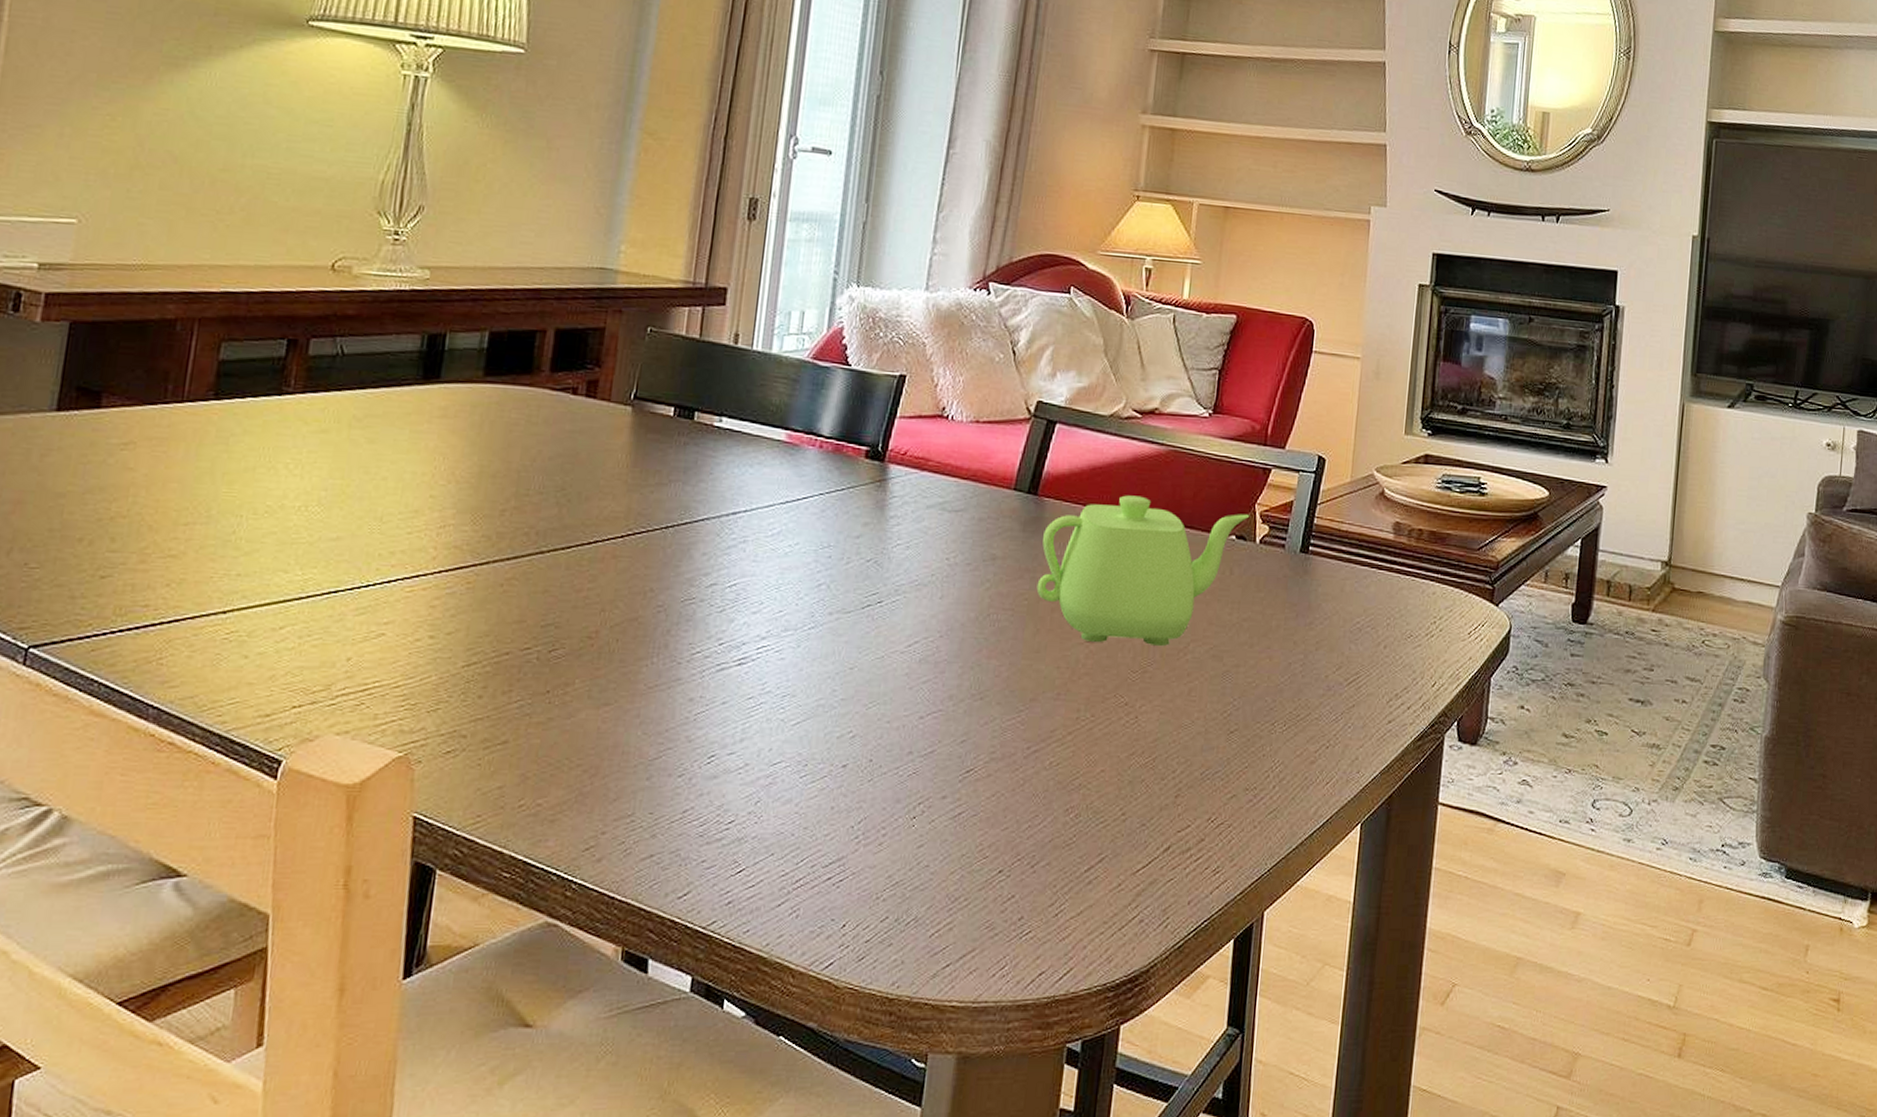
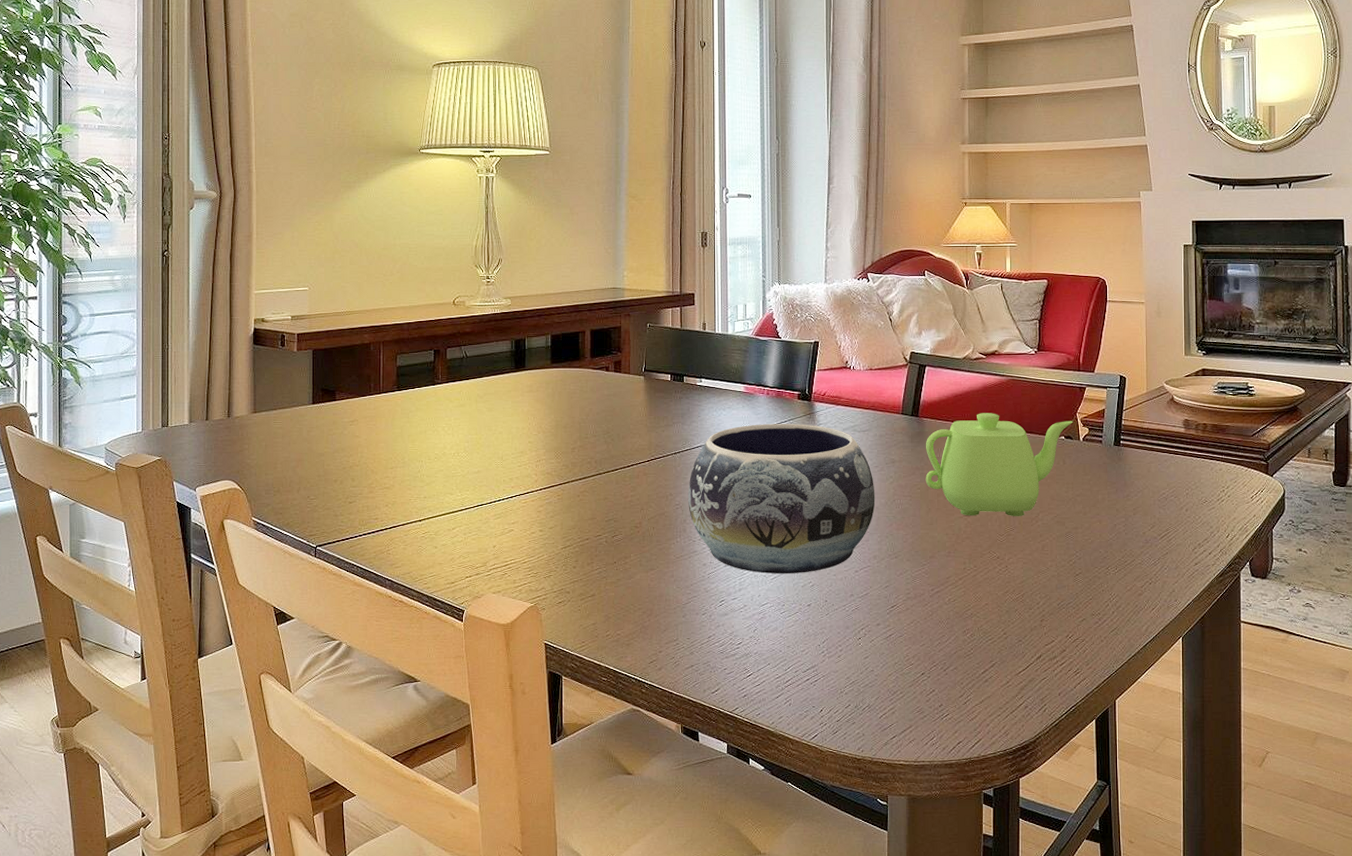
decorative bowl: none [676,490,963,718] -> present [688,424,875,573]

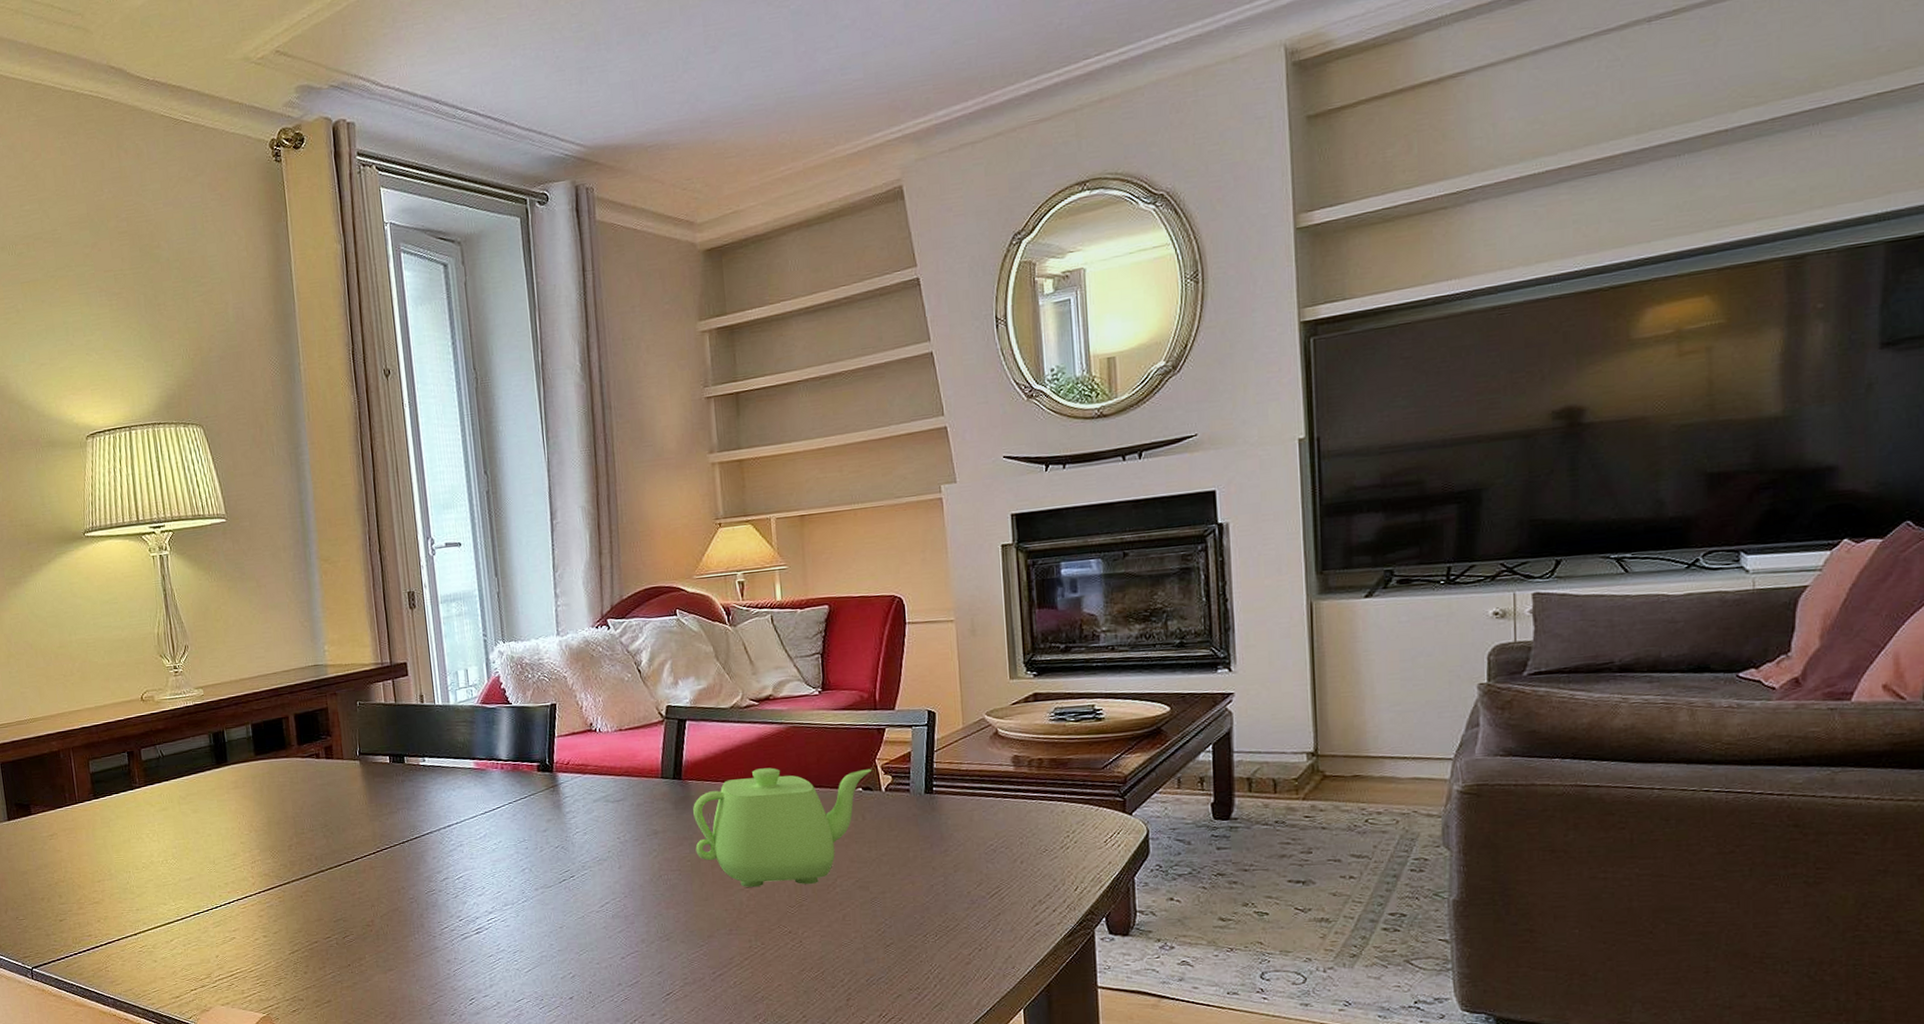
decorative bowl: present [688,424,875,573] -> none [421,798,639,967]

